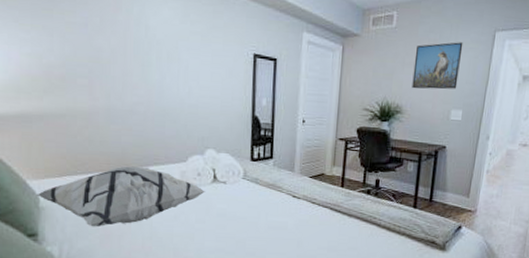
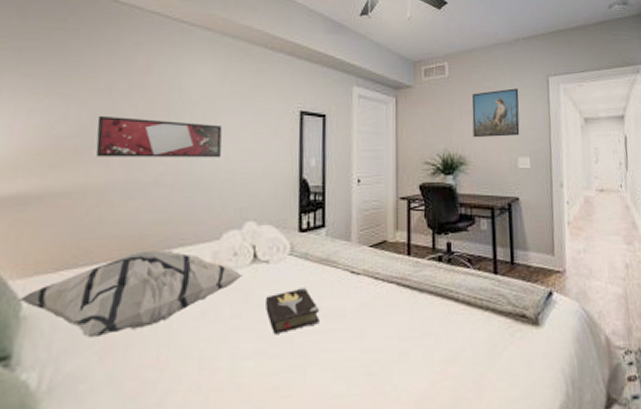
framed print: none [78,49,185,93] -> present [95,116,222,158]
hardback book: none [224,204,266,237] -> present [266,286,320,333]

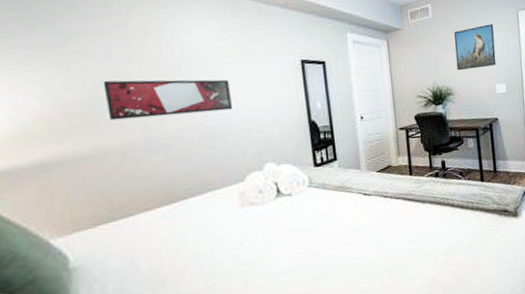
decorative pillow: present [16,250,243,338] -> none [62,196,270,277]
hardback book: present [266,286,320,333] -> none [293,211,342,251]

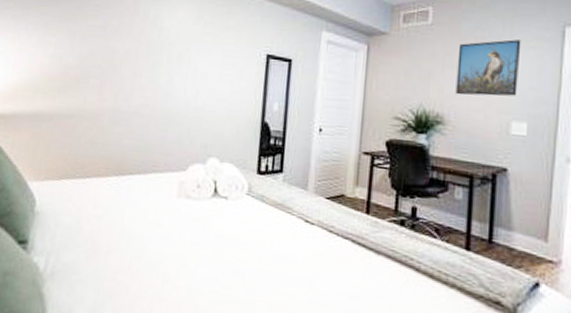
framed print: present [103,79,233,121] -> none [92,51,194,95]

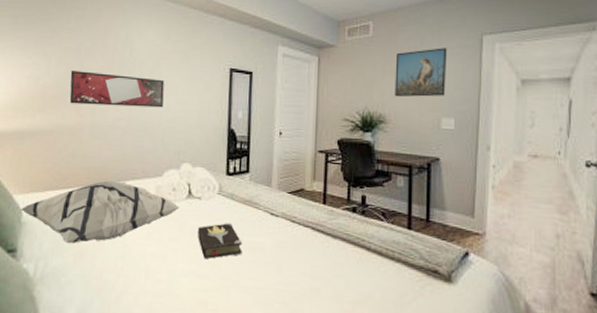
decorative pillow: none [33,172,204,239] -> present [19,180,180,244]
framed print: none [92,51,194,95] -> present [69,71,165,108]
hardback book: none [222,227,272,267] -> present [198,222,243,259]

